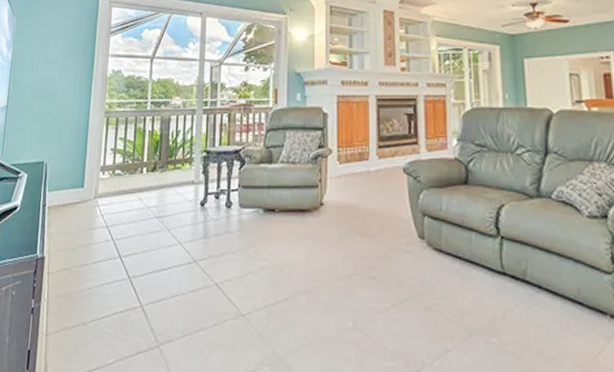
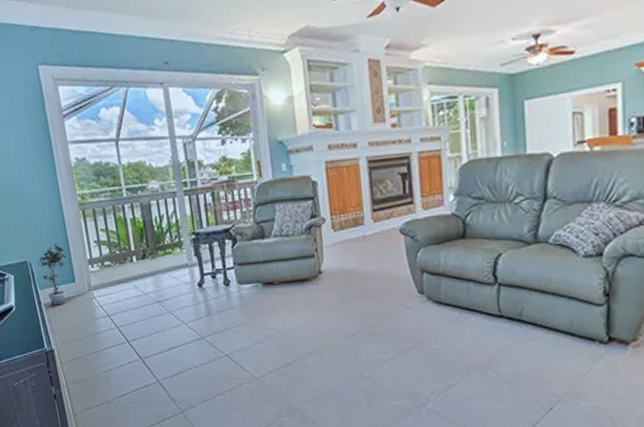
potted plant: none [53,148,82,210] -> present [37,244,67,306]

